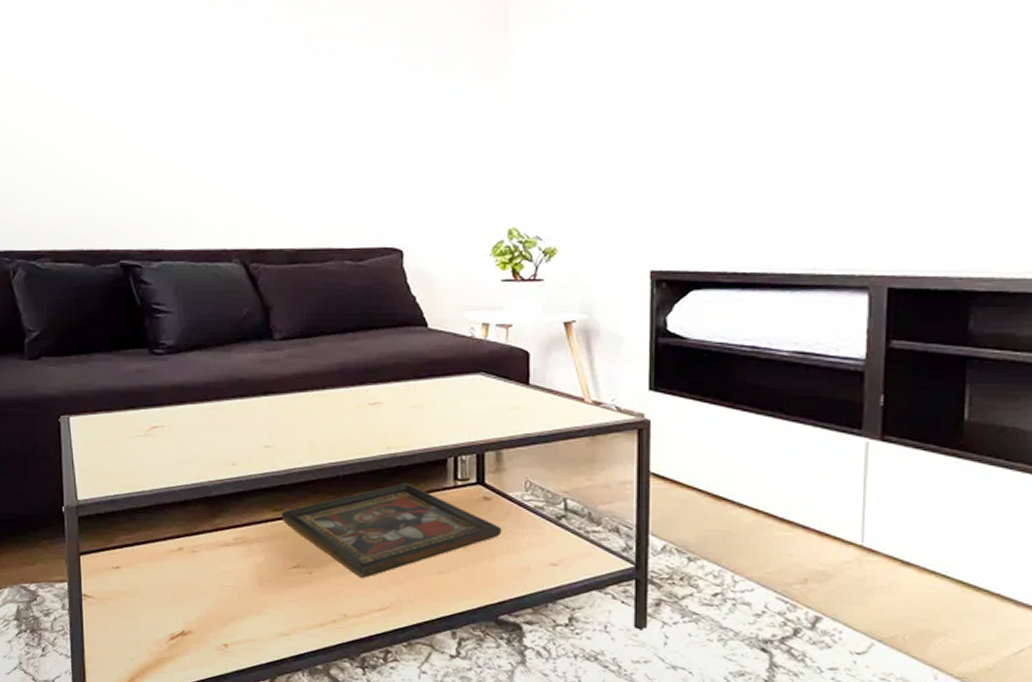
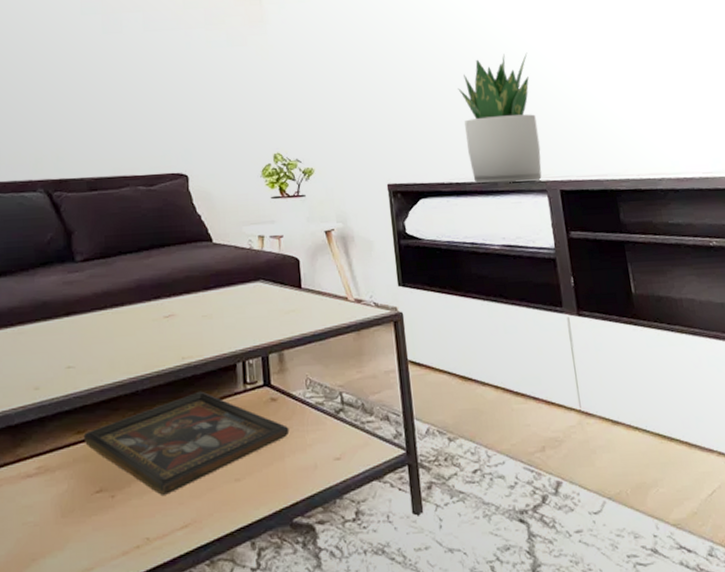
planter: none [764,103,876,276] -> present [458,52,542,184]

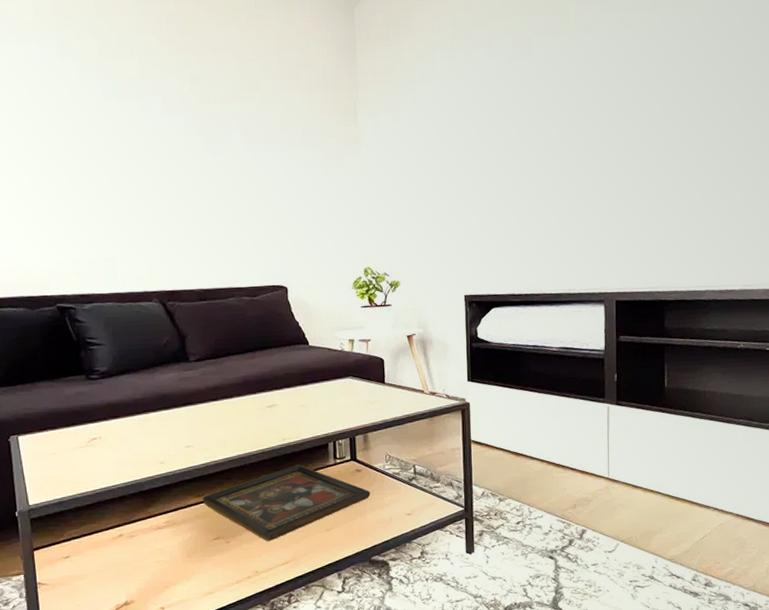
planter: present [458,52,542,184] -> none [535,174,603,295]

